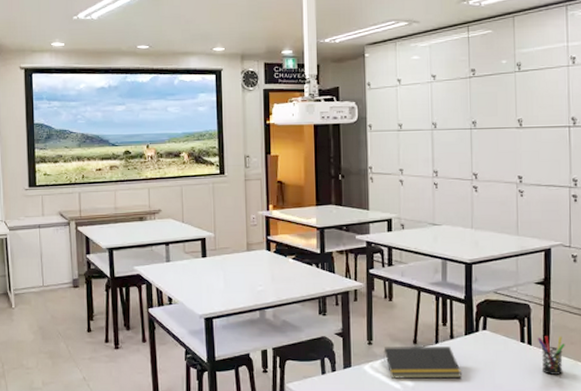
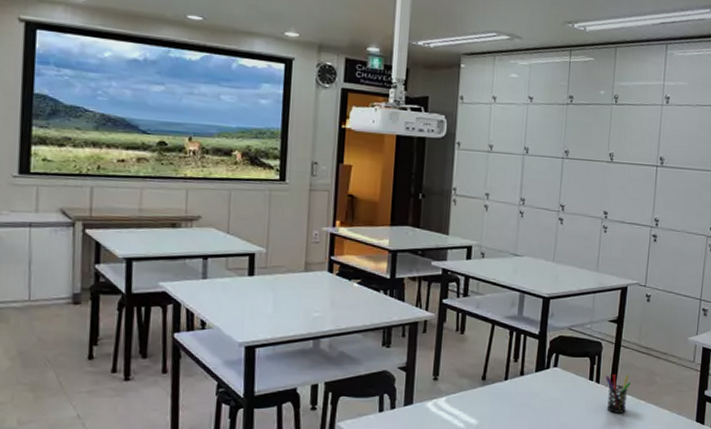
notepad: present [383,345,463,379] -> none [449,382,529,417]

